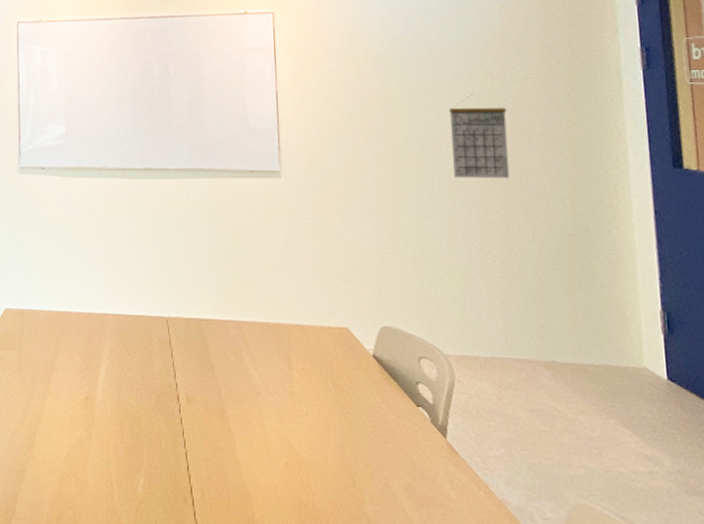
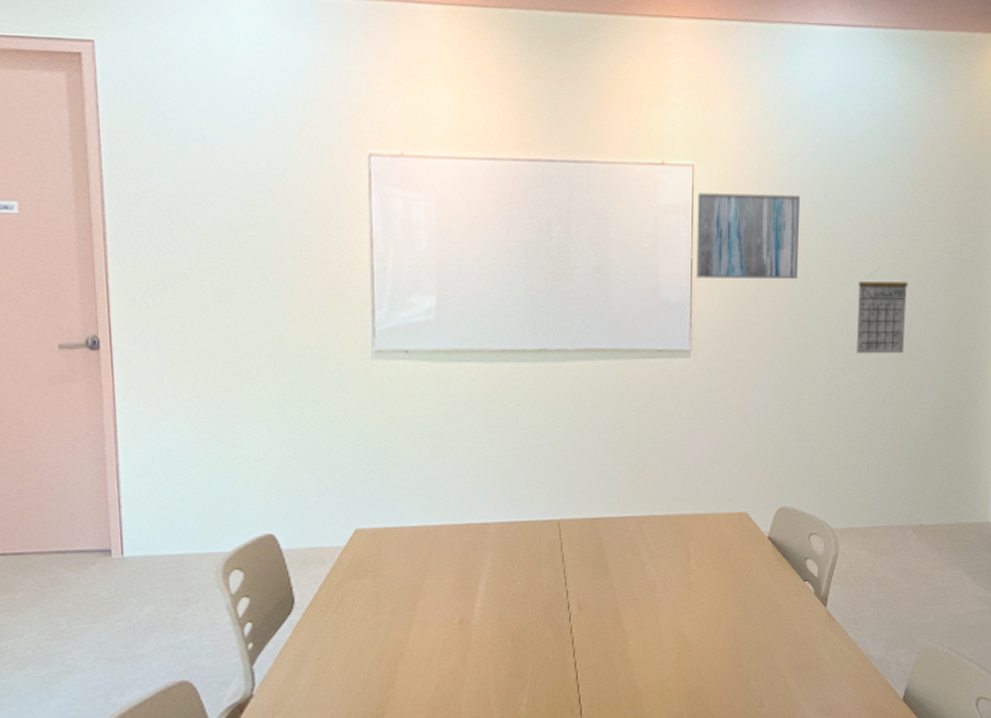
wall art: none [279,32,383,108] -> present [696,193,801,279]

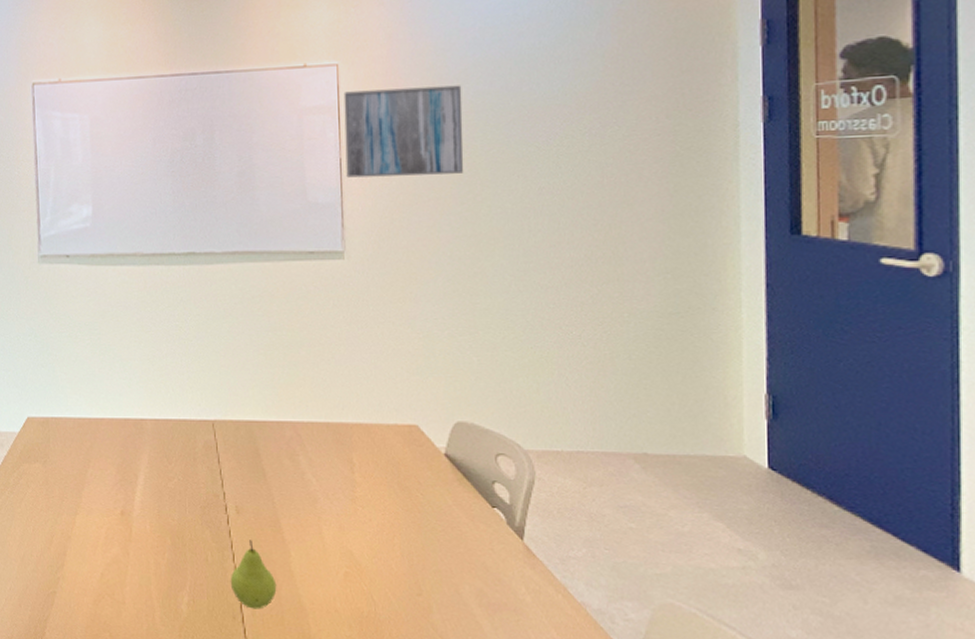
fruit: none [570,634,614,700] -> present [230,540,277,609]
calendar: present [857,267,909,354] -> none [539,156,606,254]

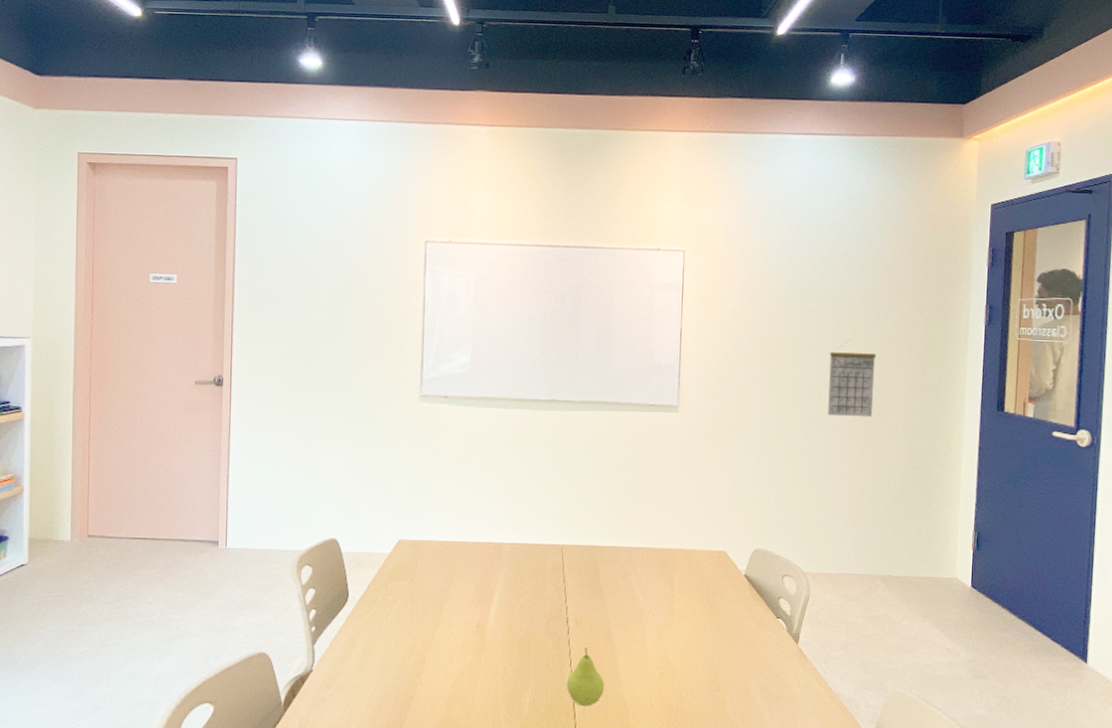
wall art: present [343,85,464,178] -> none [685,274,778,348]
calendar: none [539,156,606,254] -> present [828,340,877,417]

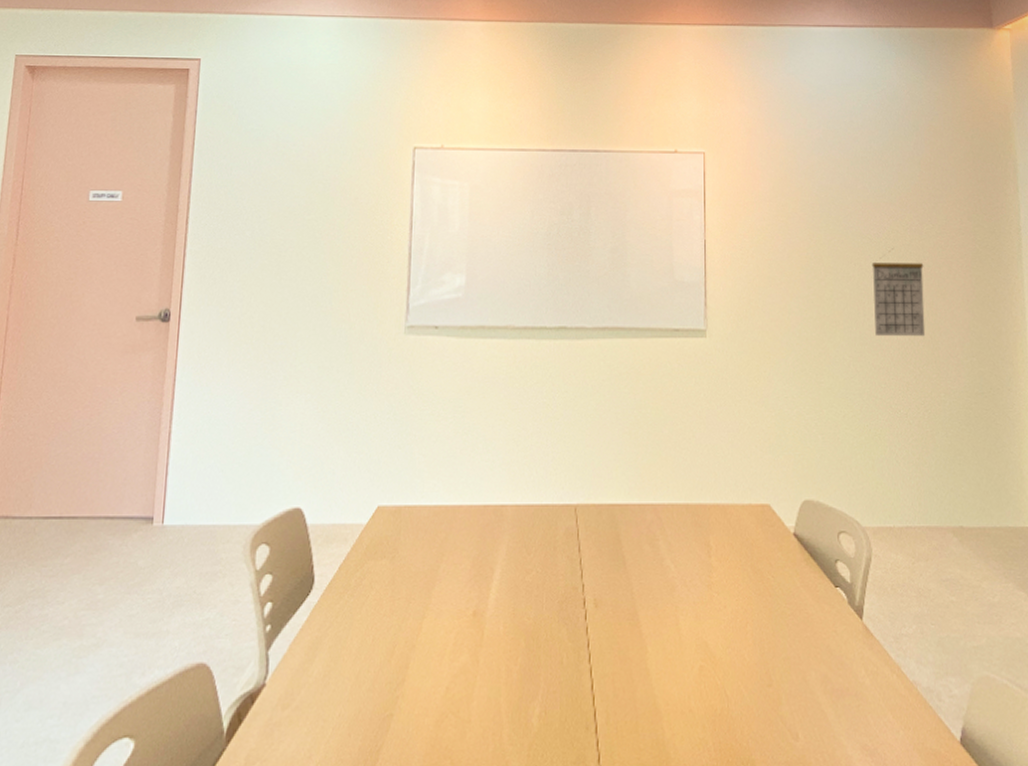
fruit: present [566,647,605,707] -> none [585,636,632,716]

